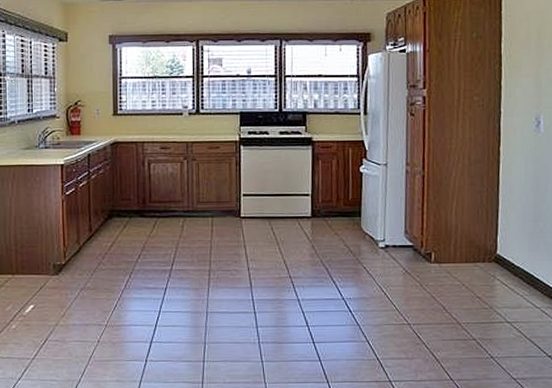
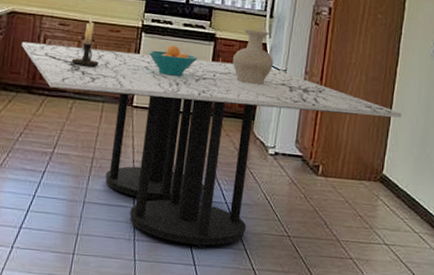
dining table: none [128,164,510,344] -> present [21,41,402,249]
candle holder: none [177,136,203,186] -> present [71,16,99,68]
fruit bowl: none [249,154,298,184] -> present [148,45,198,76]
vase: none [332,128,373,182] -> present [232,29,273,85]

